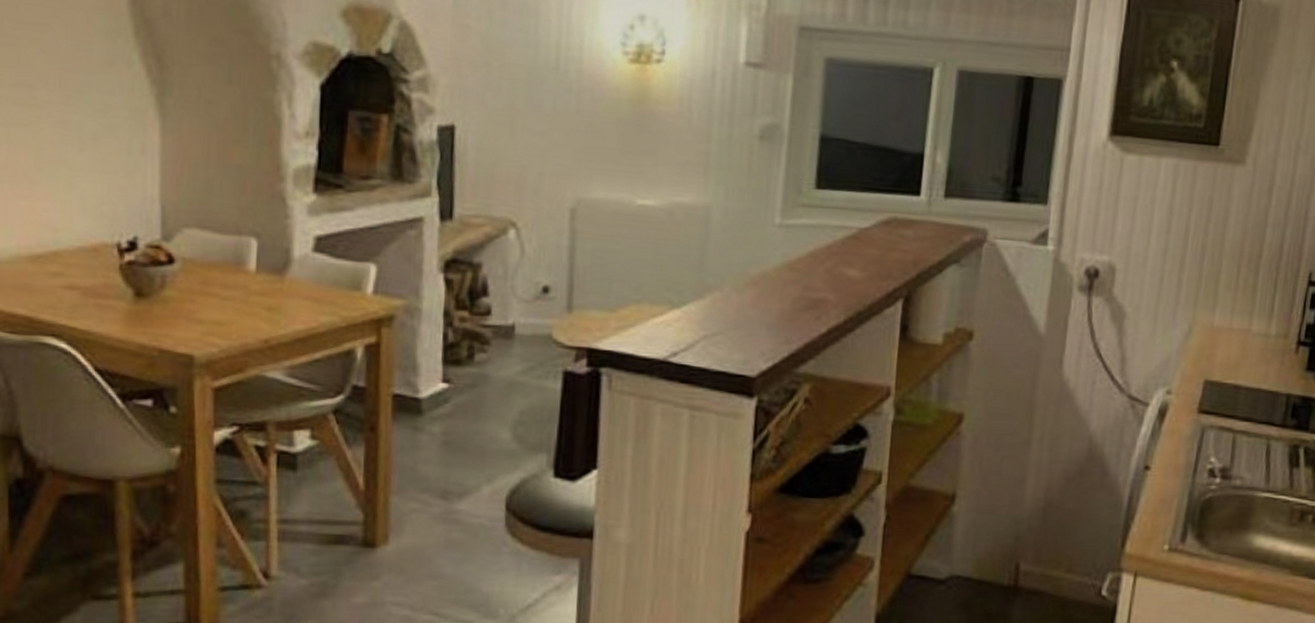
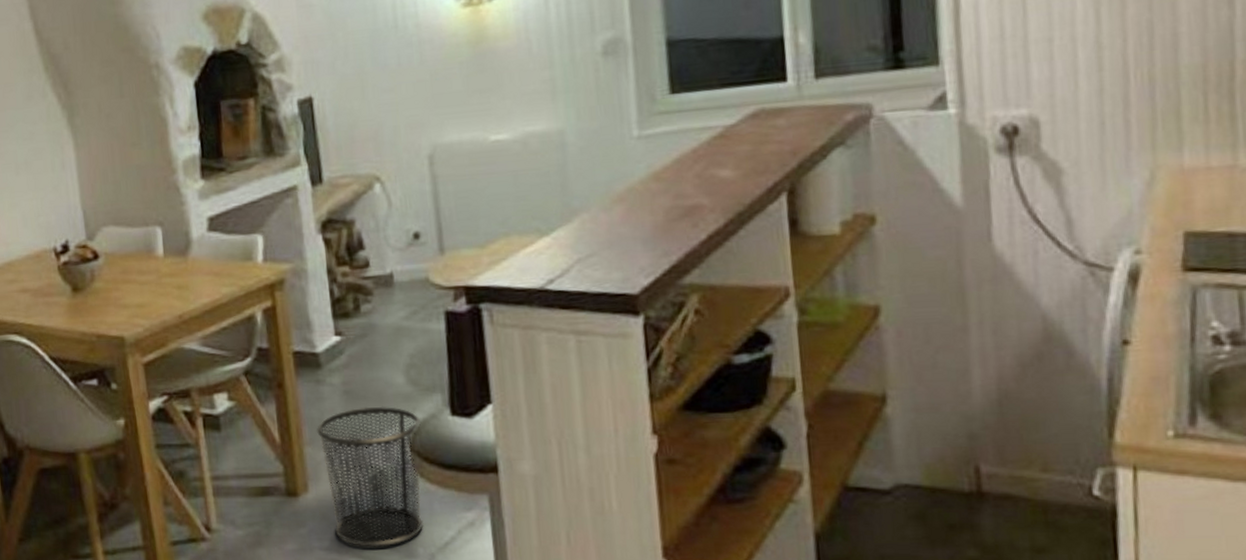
trash can: none [407,460,521,606] -> present [317,406,424,547]

